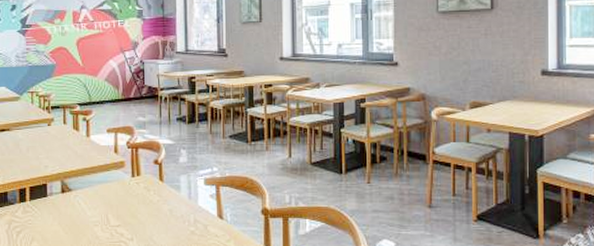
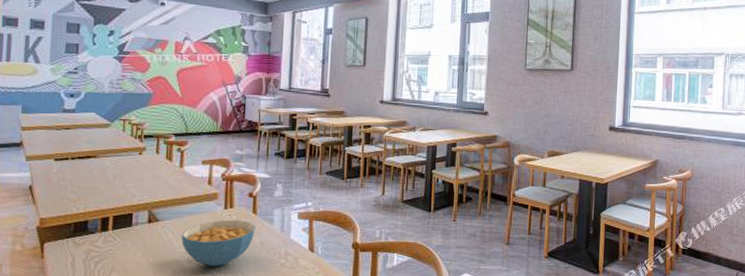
cereal bowl: none [94,187,163,236] -> present [181,219,256,267]

